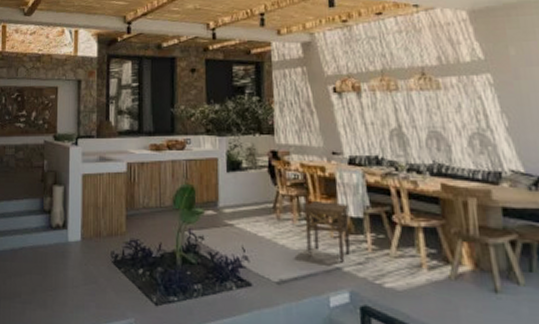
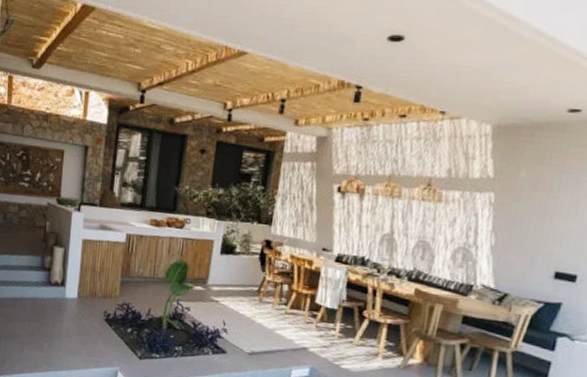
side table: present [304,202,350,263] -> none [280,290,326,344]

